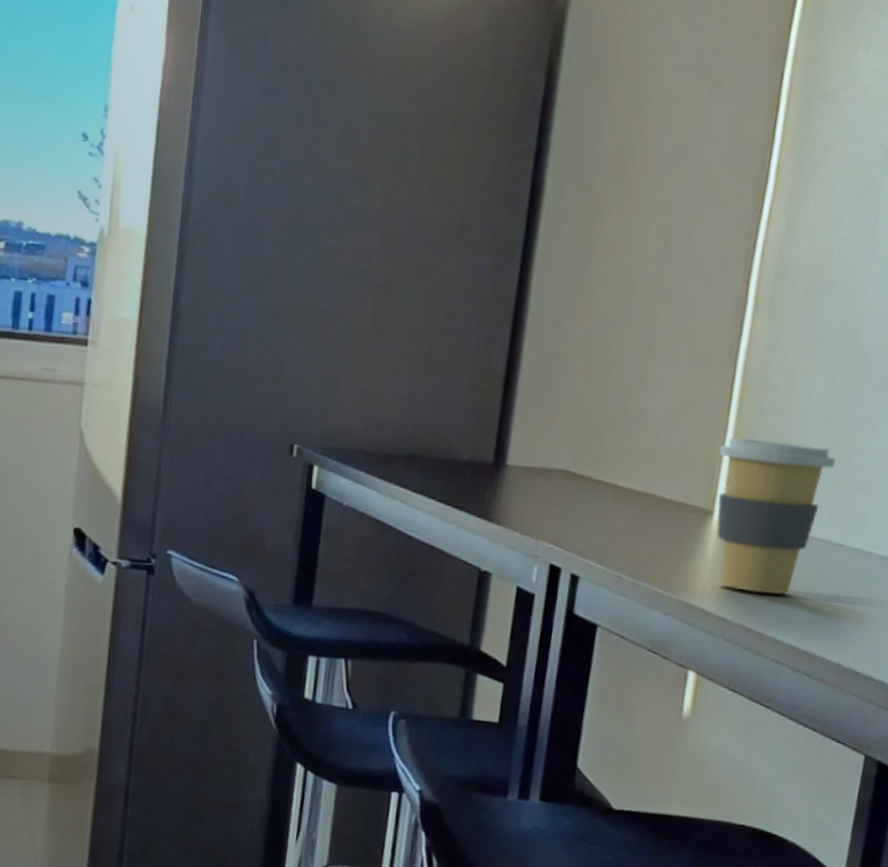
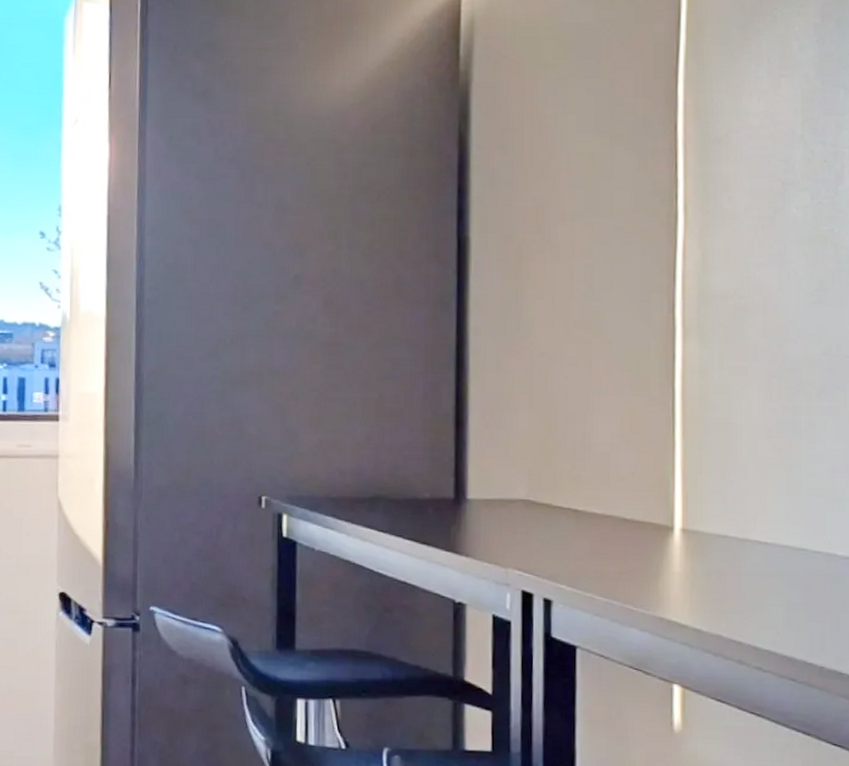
coffee cup: present [716,437,836,595] -> none [671,455,785,603]

